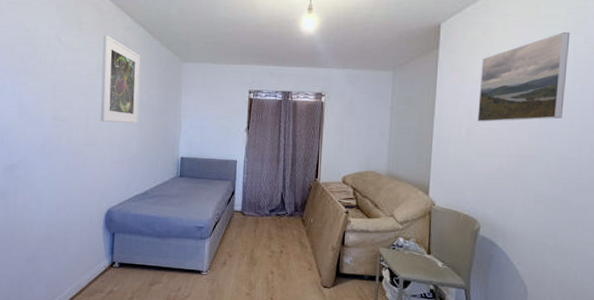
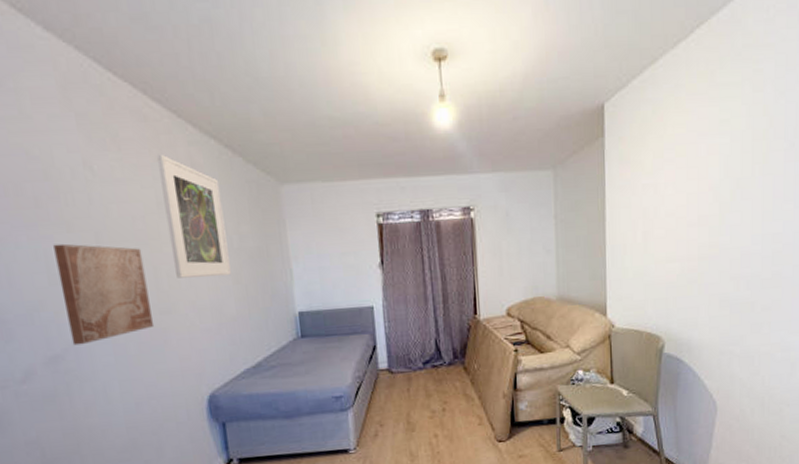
wall art: none [24,88,81,160] -> present [53,243,155,346]
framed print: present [477,31,571,122] -> none [653,102,748,223]

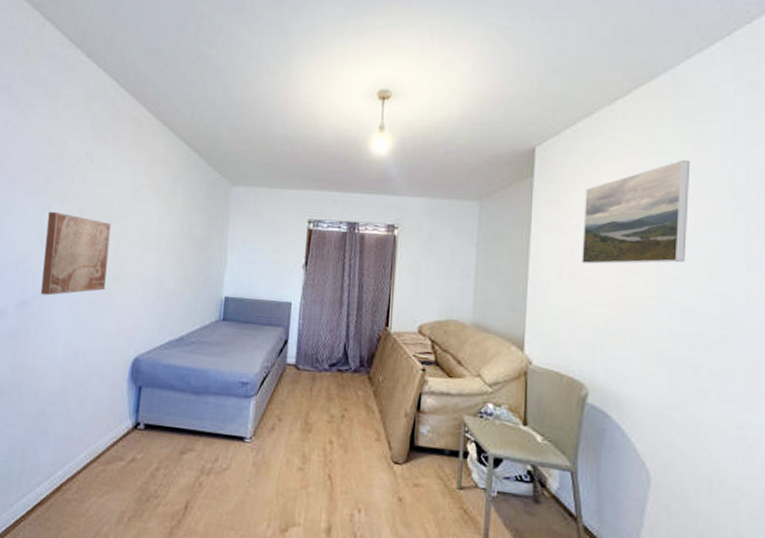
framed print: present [157,154,231,278] -> none [133,151,184,256]
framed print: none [653,102,748,223] -> present [582,159,691,265]

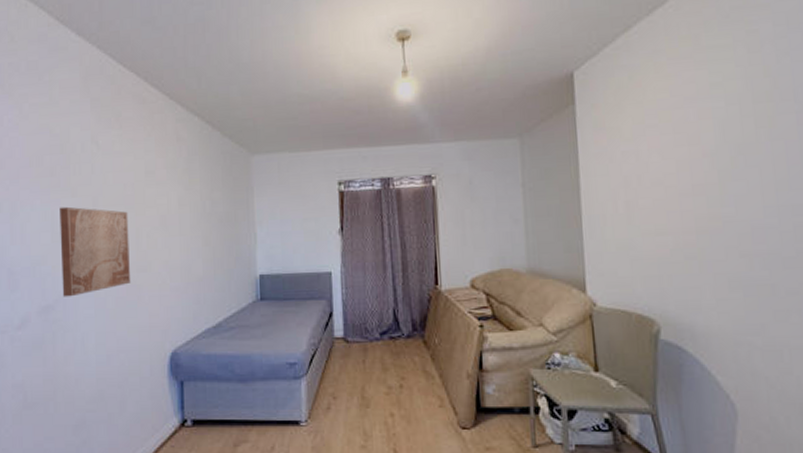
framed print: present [582,159,691,265] -> none [632,64,749,192]

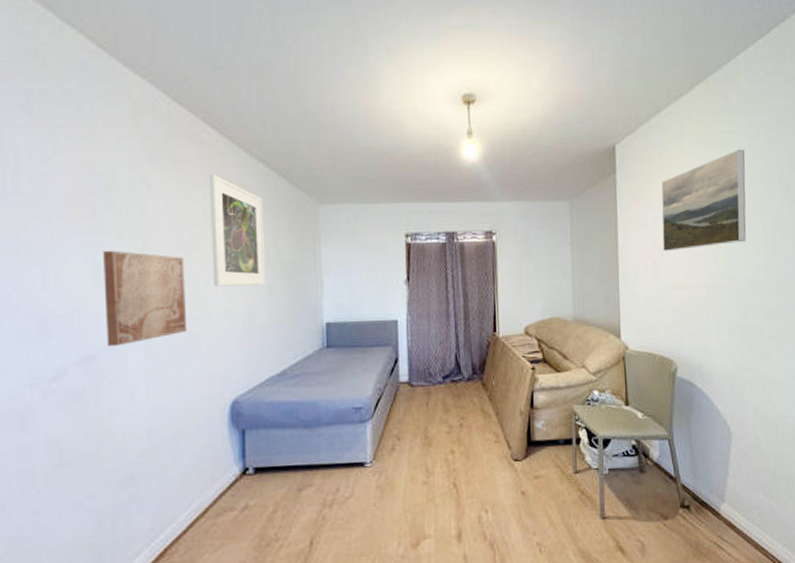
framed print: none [150,130,201,239] -> present [210,173,265,286]
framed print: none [632,64,749,192] -> present [661,149,746,252]

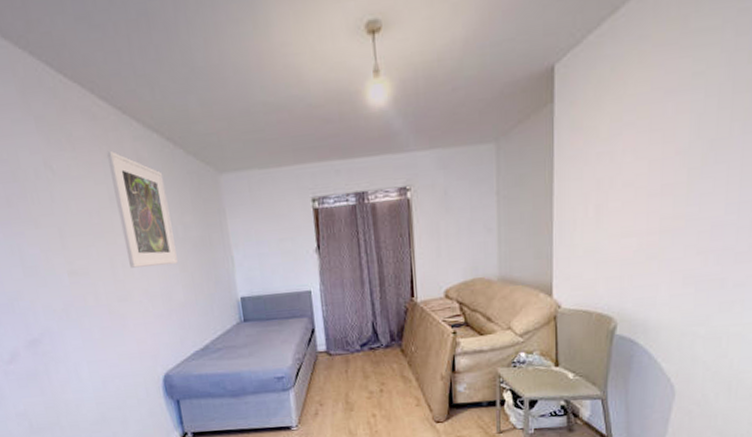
wall art: present [103,250,188,347] -> none [25,239,114,331]
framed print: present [661,149,746,252] -> none [609,50,729,194]

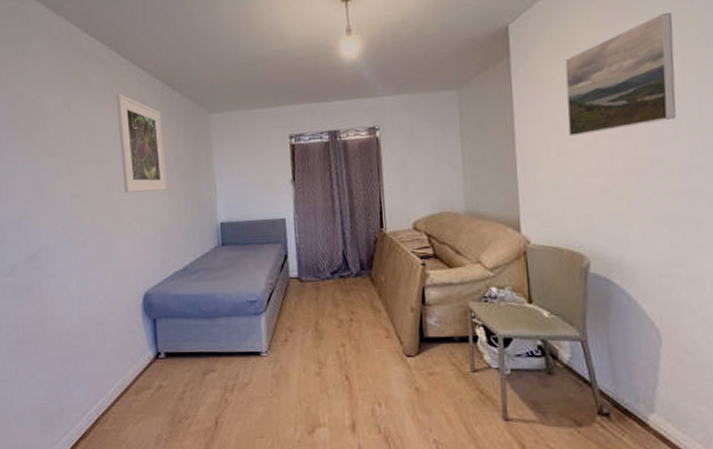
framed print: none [609,50,729,194] -> present [565,12,676,137]

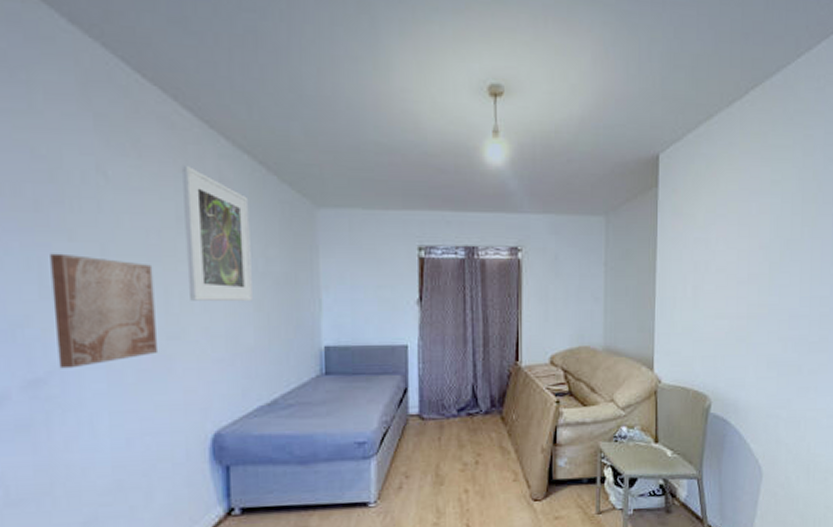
wall art: none [39,165,106,247] -> present [50,253,159,369]
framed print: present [565,12,676,137] -> none [704,165,799,277]

